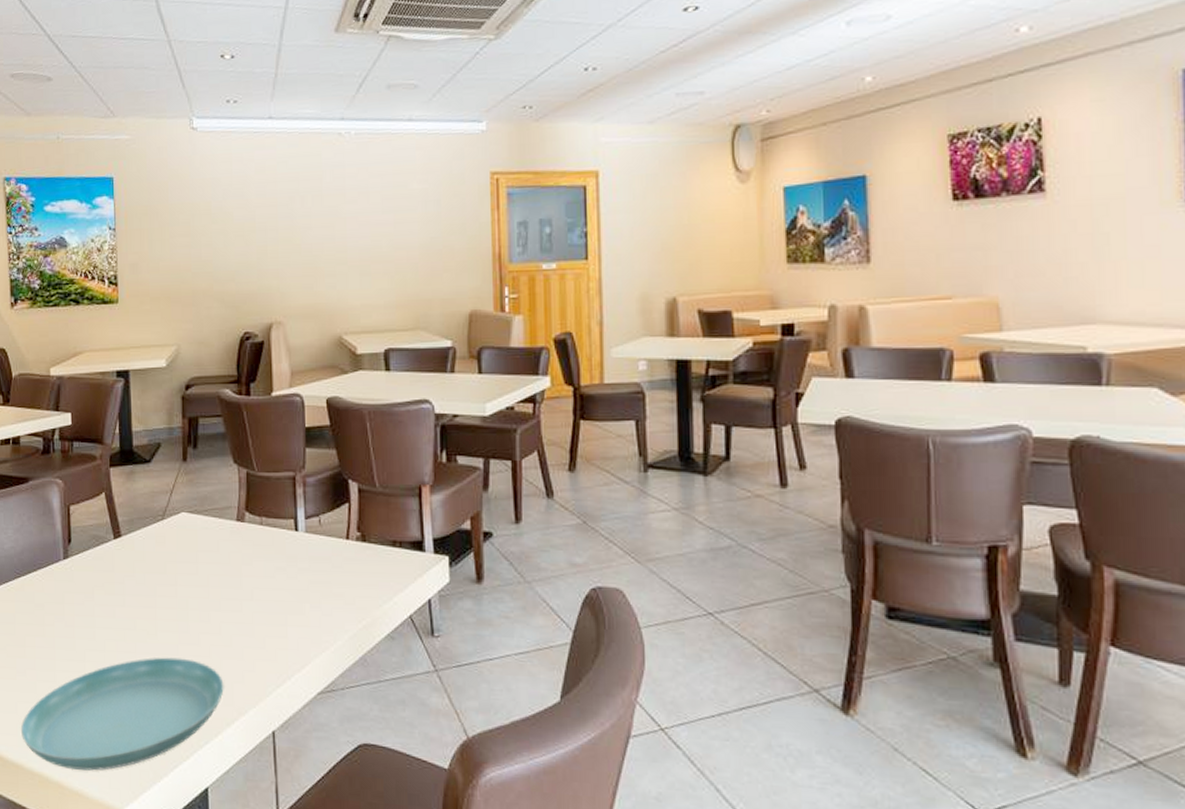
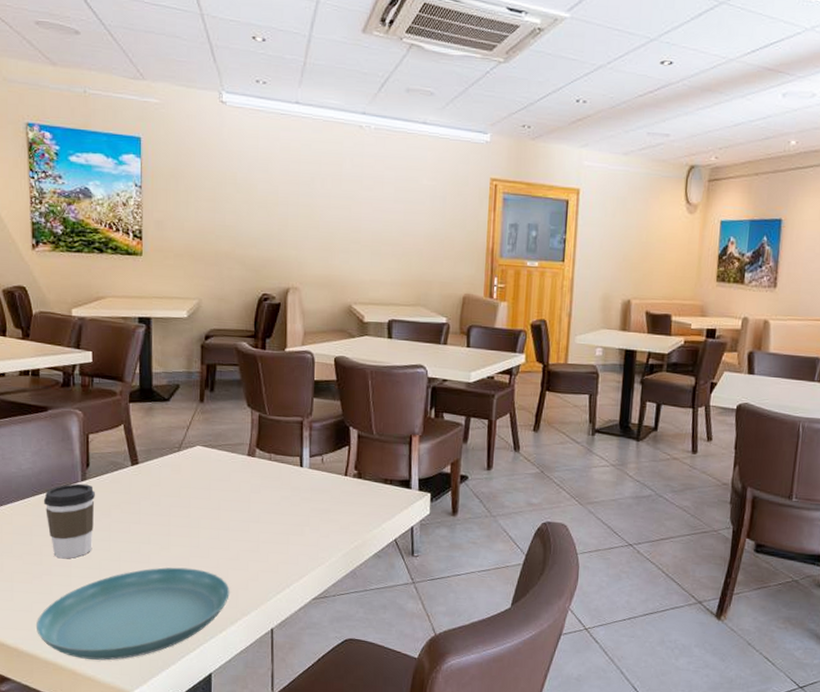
coffee cup: none [26,562,78,650] -> present [43,483,95,559]

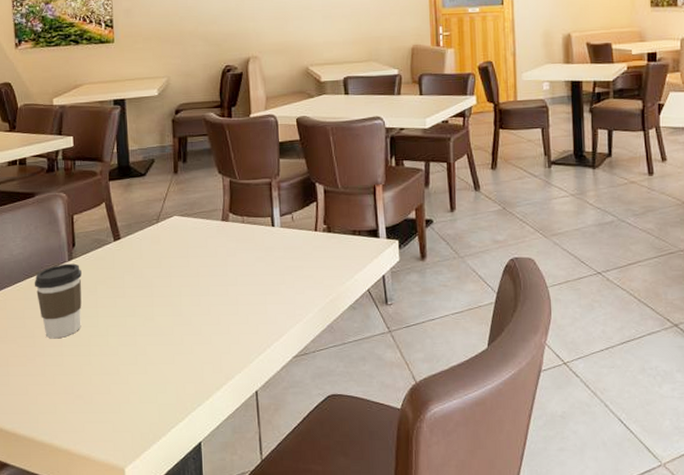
saucer: present [37,567,230,660] -> none [32,337,214,438]

